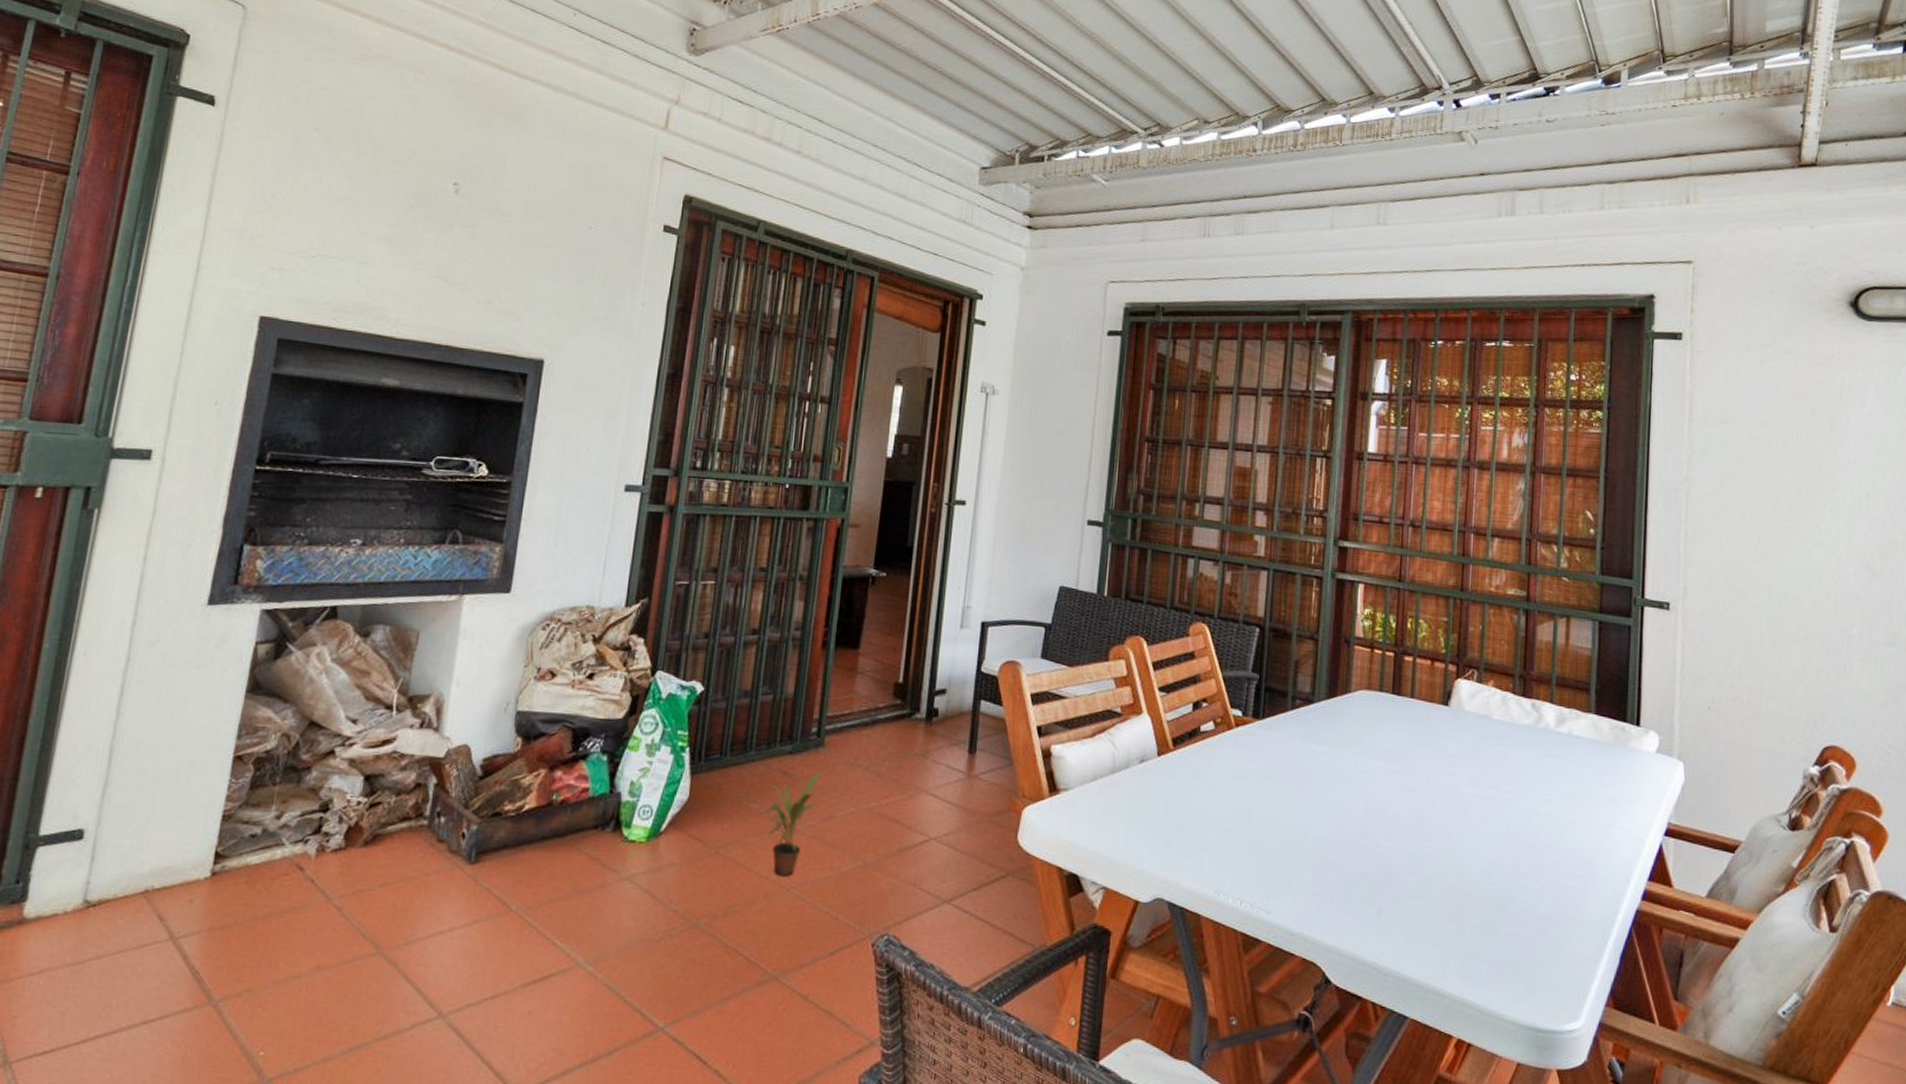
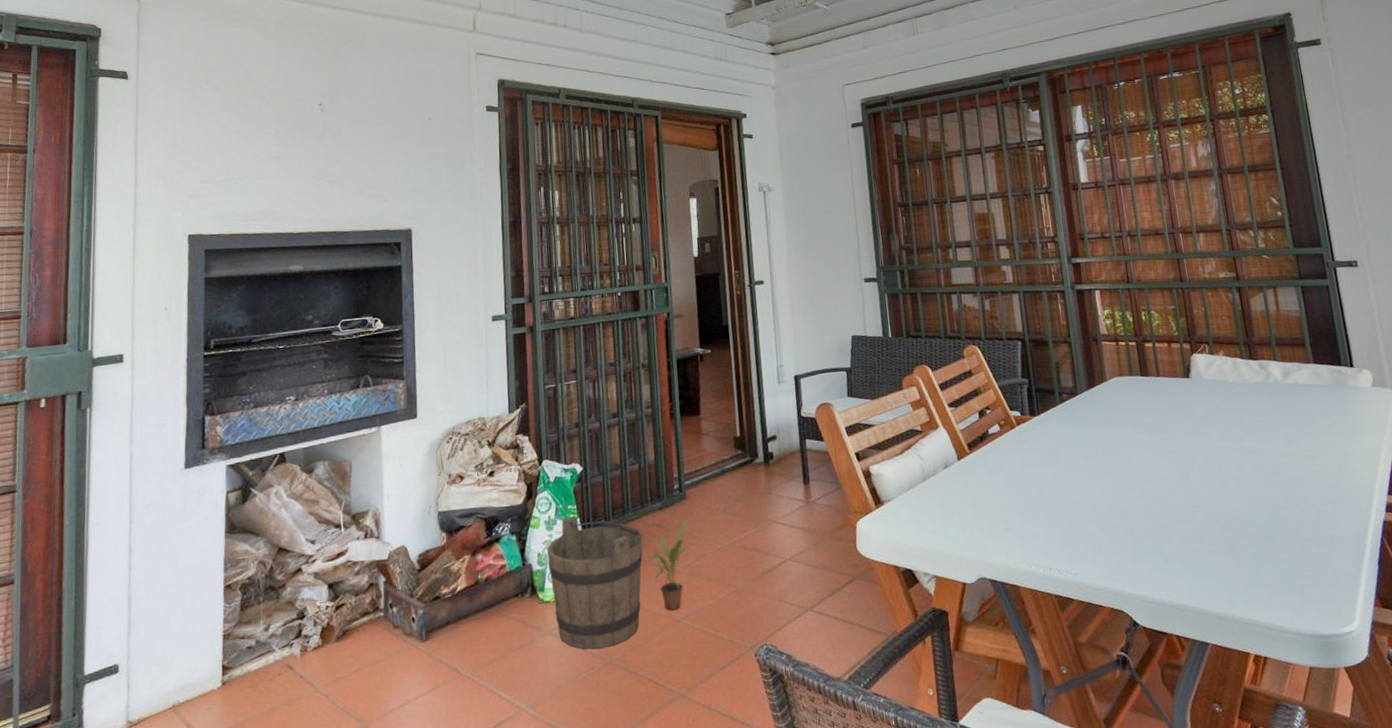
bucket: none [639,743,762,908] -> present [546,515,643,650]

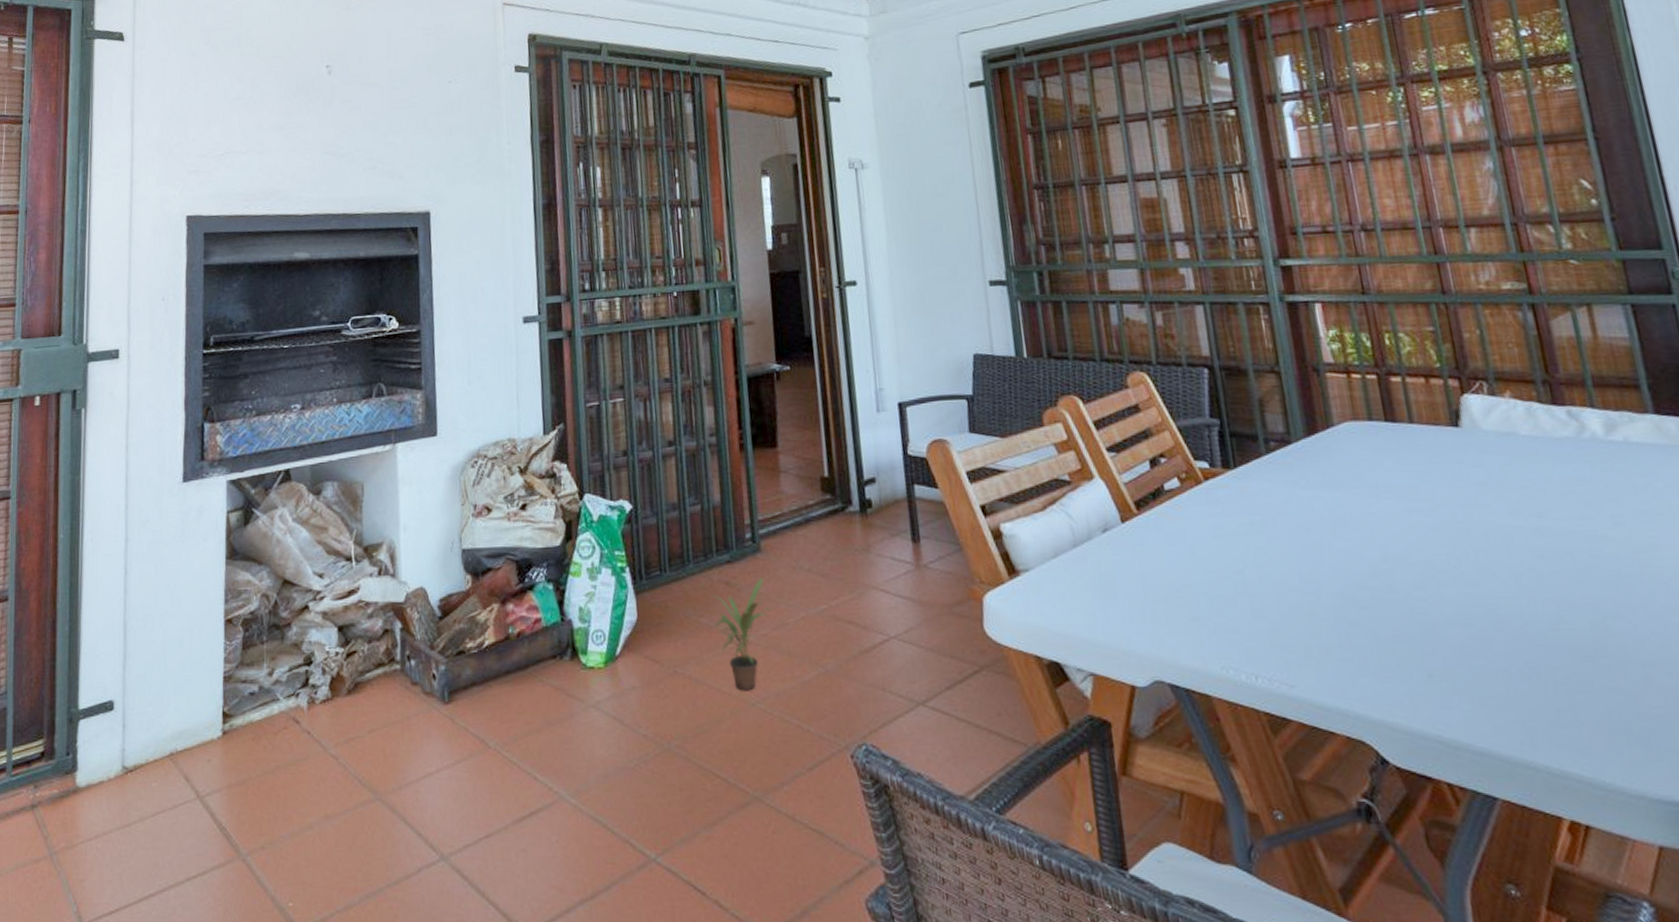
bucket: present [546,515,643,650] -> none [589,563,708,731]

